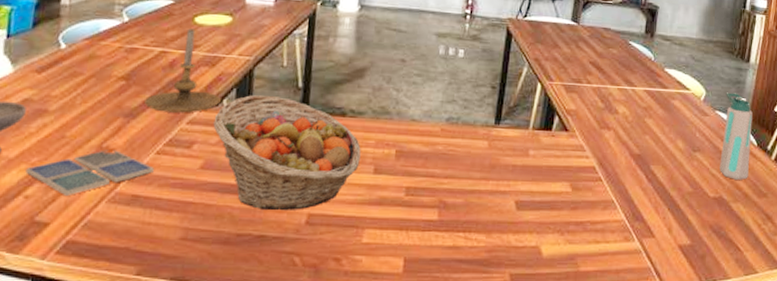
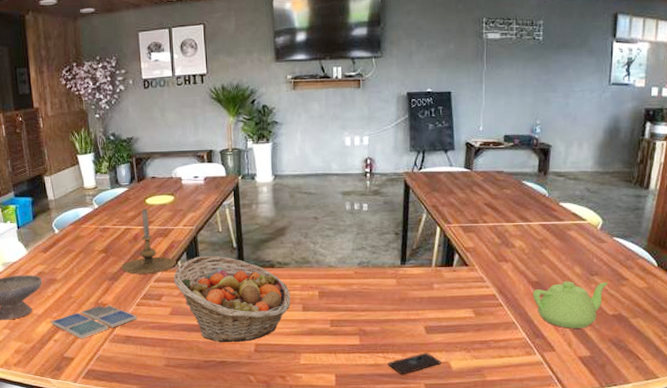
smartphone: none [469,234,531,261] -> present [388,353,441,375]
teapot: none [634,156,711,212] -> present [532,281,609,329]
water bottle: present [720,92,753,180] -> none [618,219,653,298]

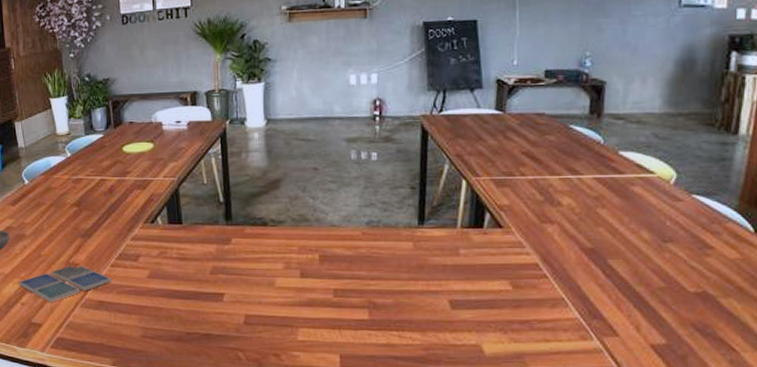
candle holder: present [121,208,176,274] -> none [95,157,155,231]
fruit basket: present [173,255,290,343] -> none [152,211,286,313]
smartphone: present [388,353,441,375] -> none [404,332,471,359]
teapot: present [532,281,609,329] -> none [586,248,688,309]

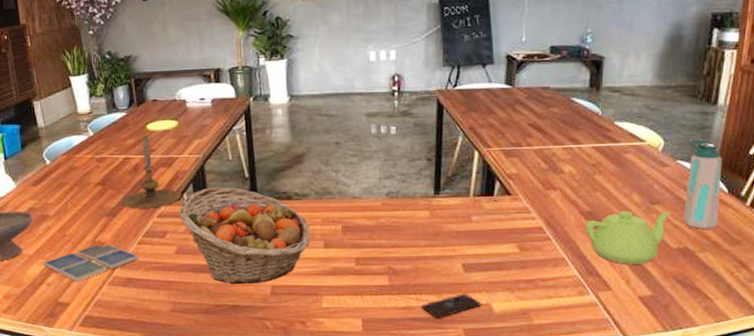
candle holder: none [95,157,155,231] -> present [120,135,181,209]
fruit basket: none [152,211,286,313] -> present [178,187,310,285]
smartphone: none [404,332,471,359] -> present [421,293,482,319]
teapot: none [586,248,688,309] -> present [585,210,672,265]
water bottle: none [701,172,746,272] -> present [683,139,722,229]

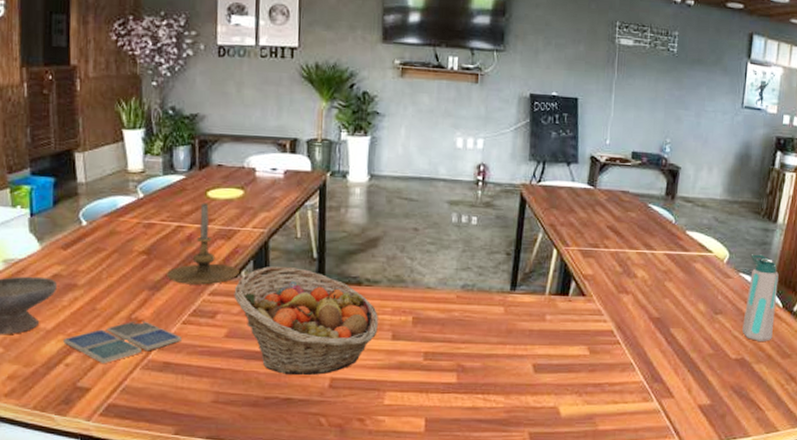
smartphone: present [421,293,482,319] -> none [488,395,549,421]
teapot: present [585,210,672,265] -> none [653,318,733,373]

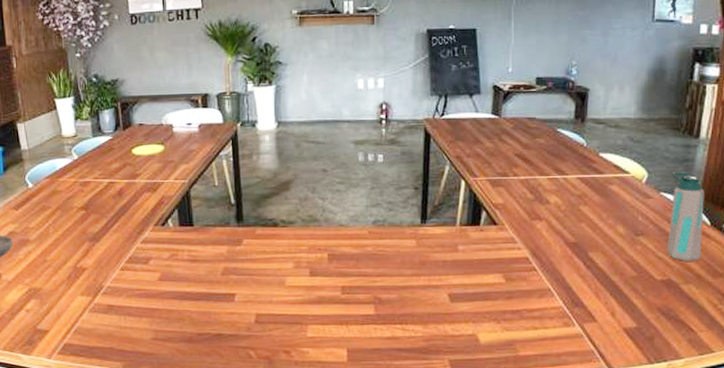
drink coaster: present [63,320,182,363] -> none [23,269,121,308]
candle holder: present [167,203,239,285] -> none [103,160,166,235]
fruit basket: present [234,265,378,376] -> none [163,213,296,313]

